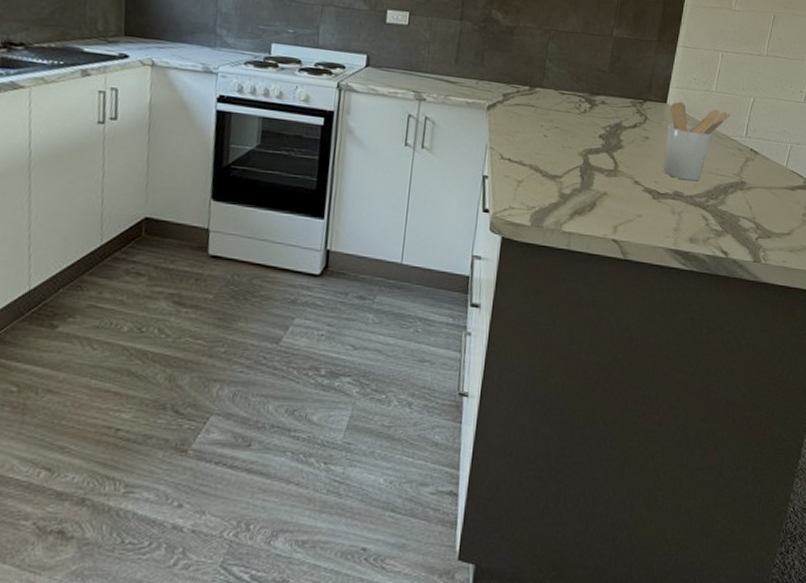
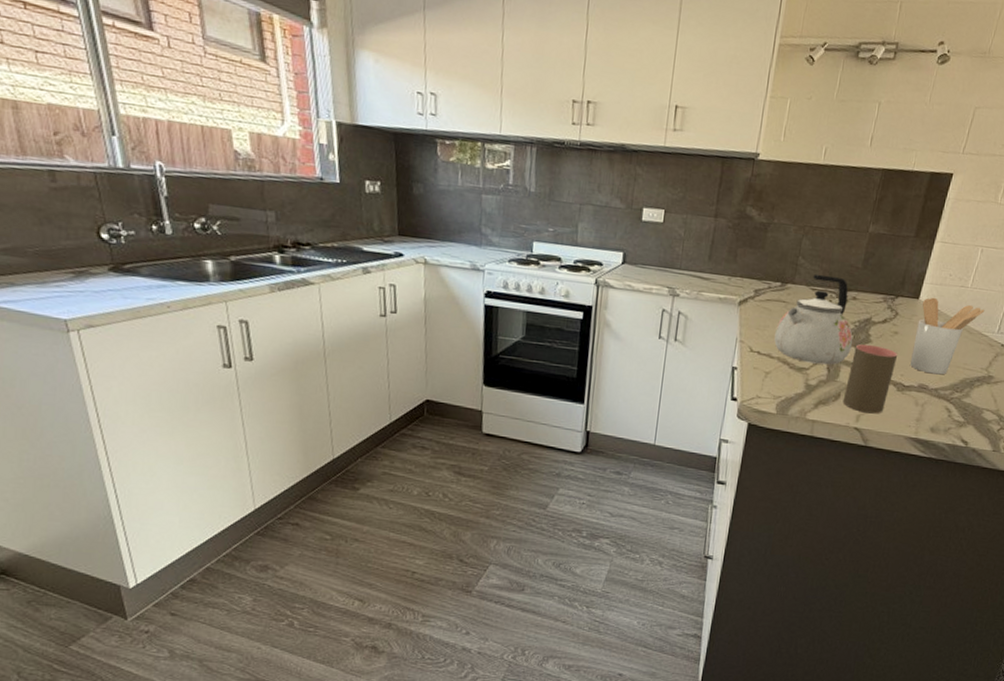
kettle: none [525,77,604,172] -> present [774,273,853,365]
cup: none [598,149,651,224] -> present [842,344,898,414]

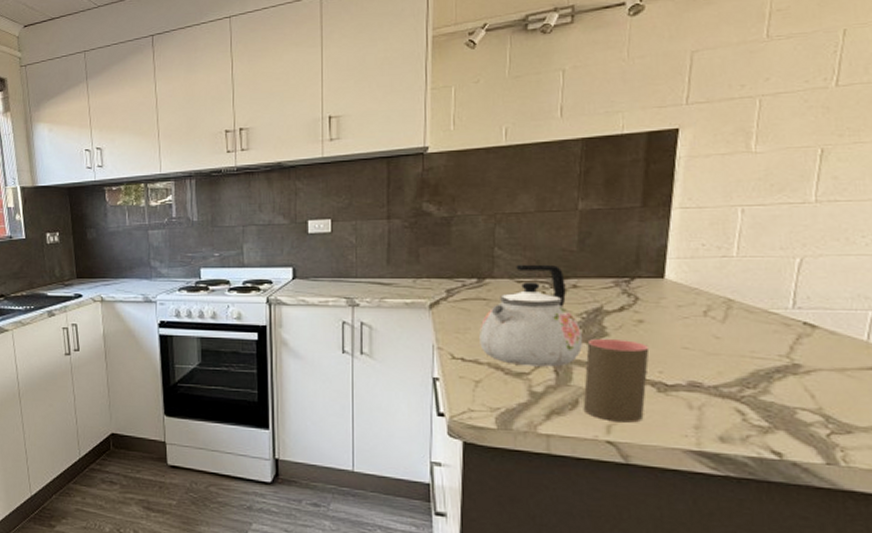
utensil holder: present [910,297,985,375] -> none [668,274,766,368]

